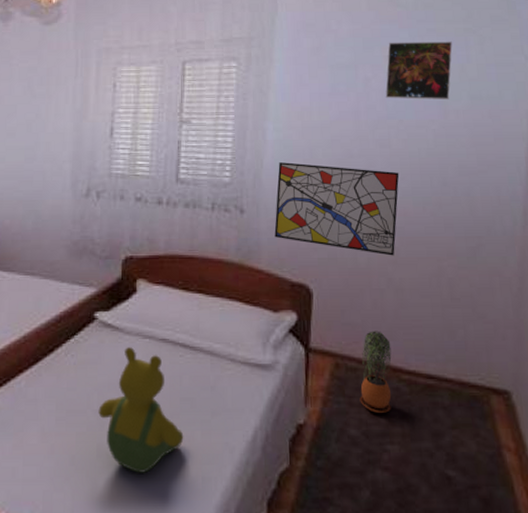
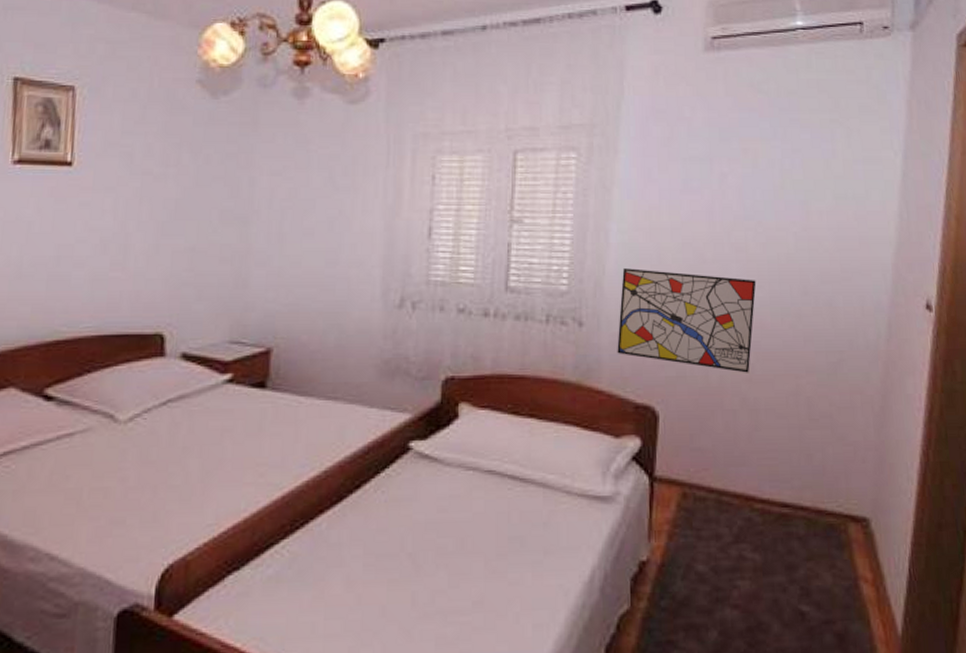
teddy bear: present [98,347,184,473] -> none [413,481,512,623]
potted plant: present [359,331,392,413] -> none [708,456,744,546]
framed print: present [385,41,453,100] -> none [742,133,817,199]

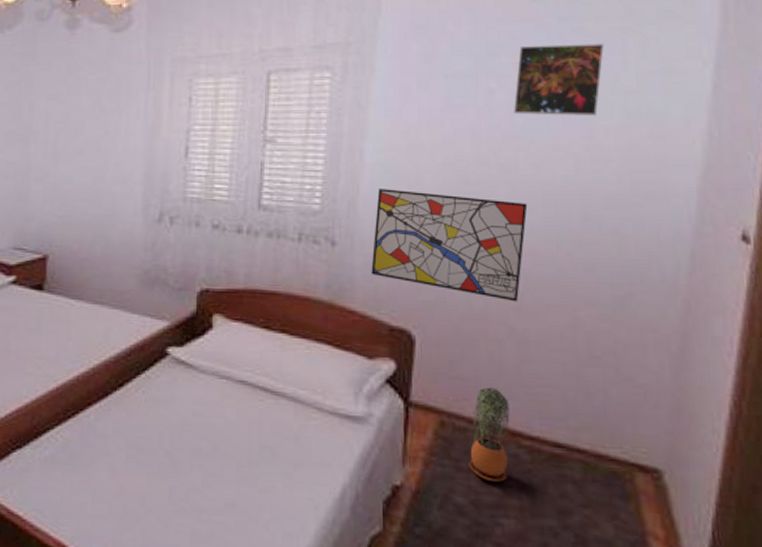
potted plant: none [708,456,744,546] -> present [469,387,510,482]
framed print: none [742,133,817,199] -> present [513,43,604,116]

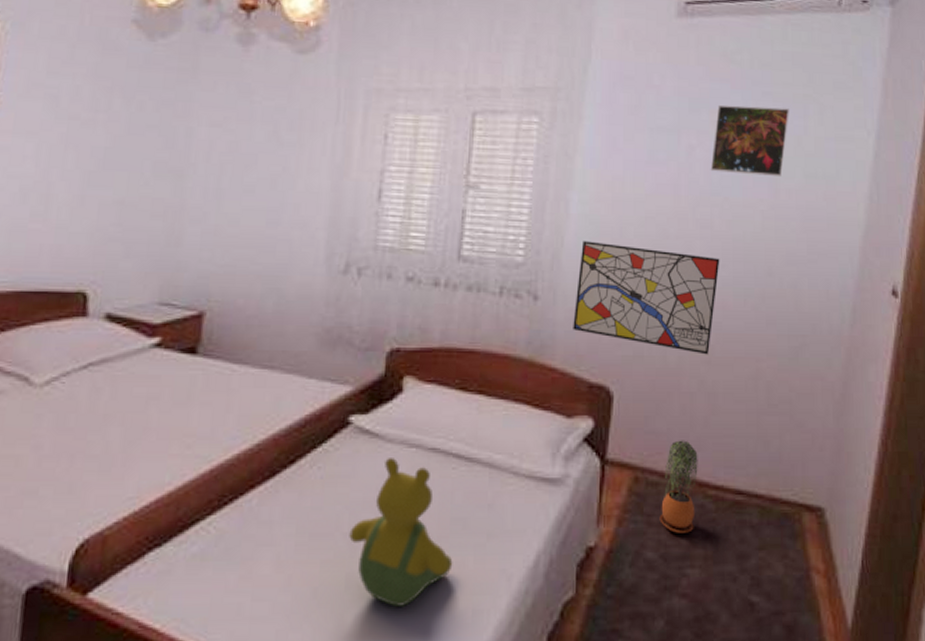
teddy bear: none [170,387,263,522] -> present [349,458,453,607]

